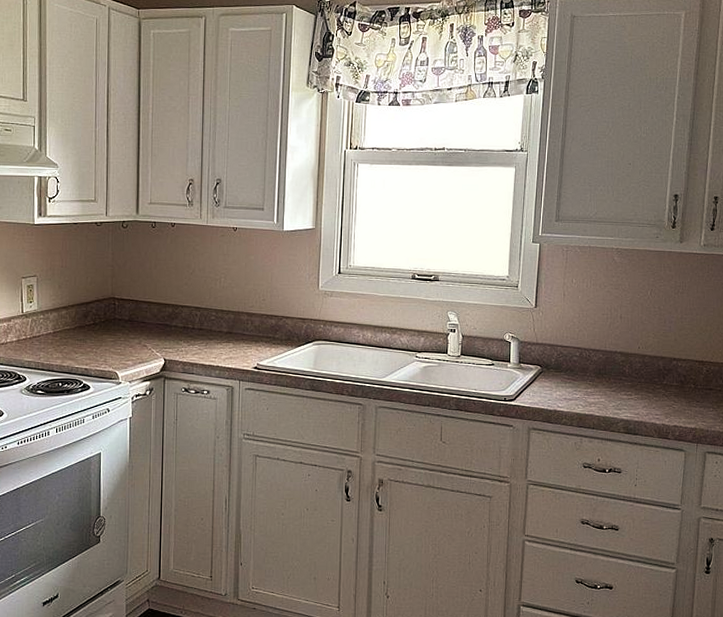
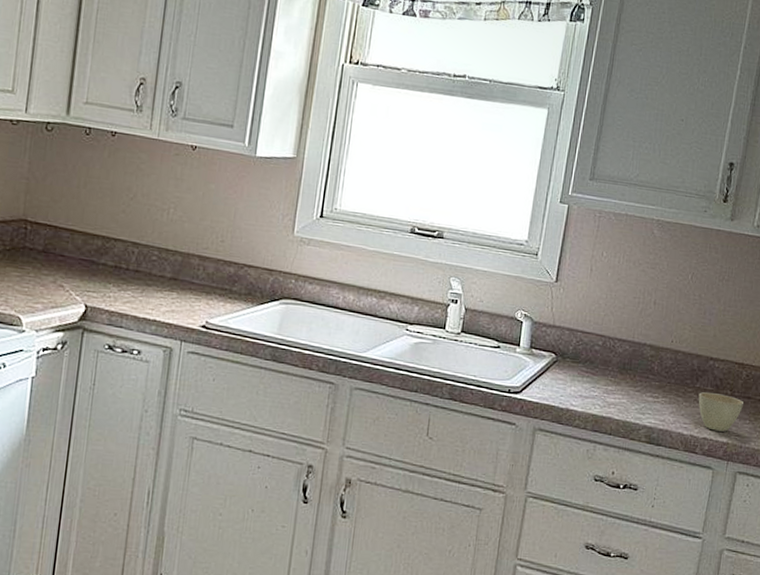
cup: none [666,388,706,419] -> present [698,392,743,432]

